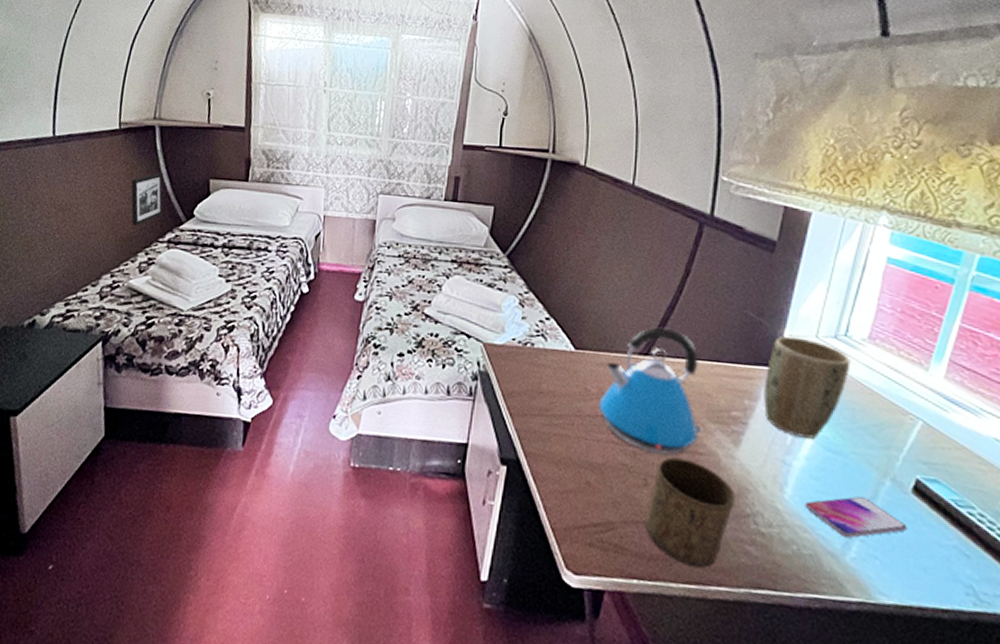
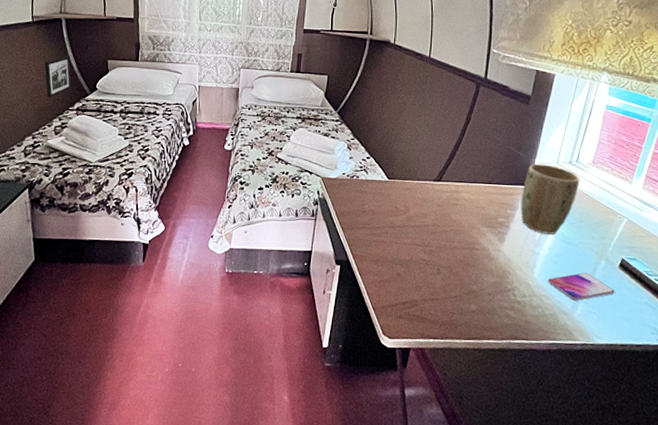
kettle: present [599,327,703,455] -> none [405,161,479,251]
cup: present [646,457,735,568] -> none [439,253,500,328]

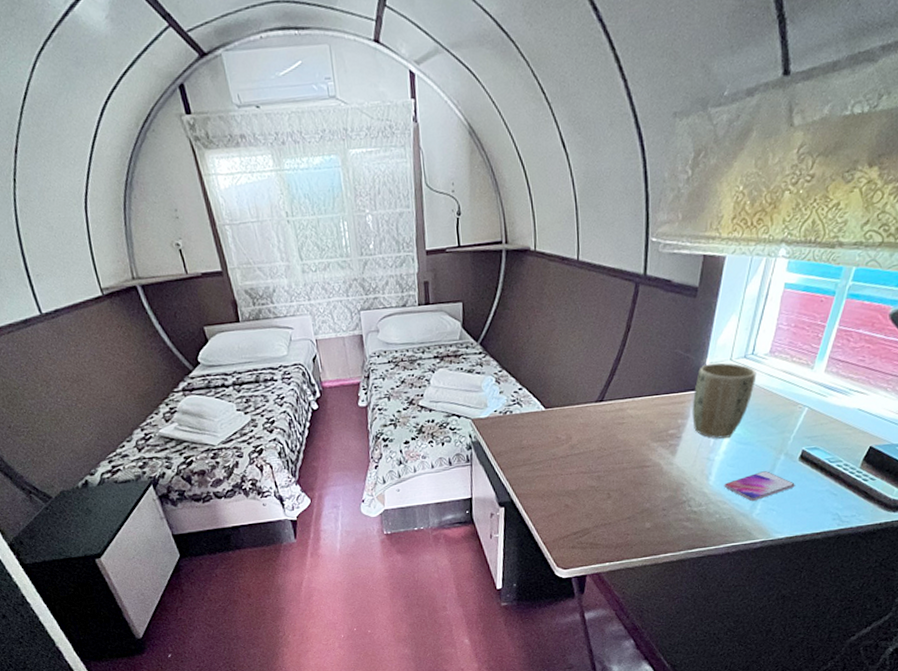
picture frame: present [44,56,72,98] -> none [131,330,170,383]

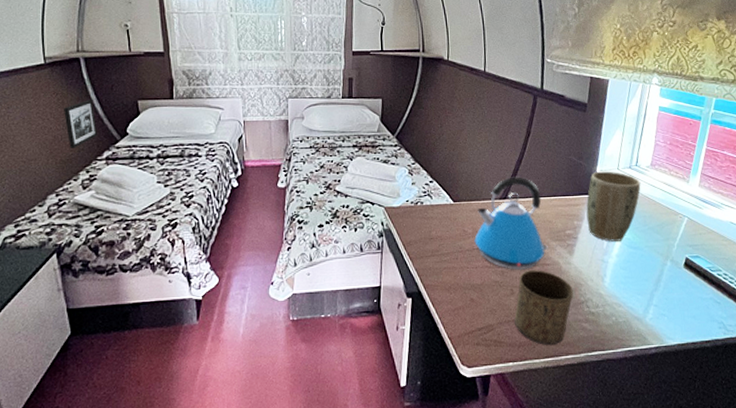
picture frame: none [131,330,170,383] -> present [64,100,98,149]
kettle: none [568,376,648,474] -> present [474,177,548,270]
cup: none [611,472,675,545] -> present [514,270,573,345]
smartphone: present [724,471,795,502] -> none [618,276,682,306]

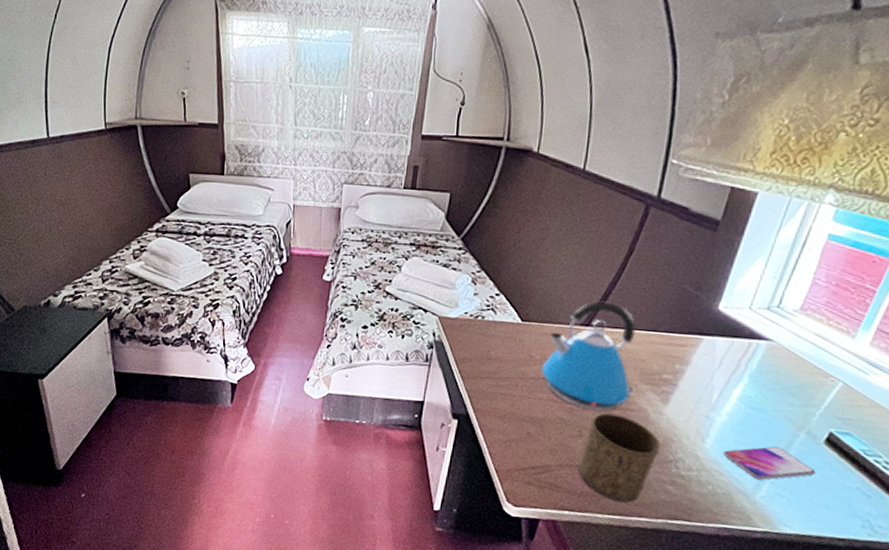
picture frame: present [64,100,98,149] -> none [120,169,150,218]
plant pot: present [586,171,641,242] -> none [693,308,781,398]
smartphone: none [618,276,682,306] -> present [723,446,816,481]

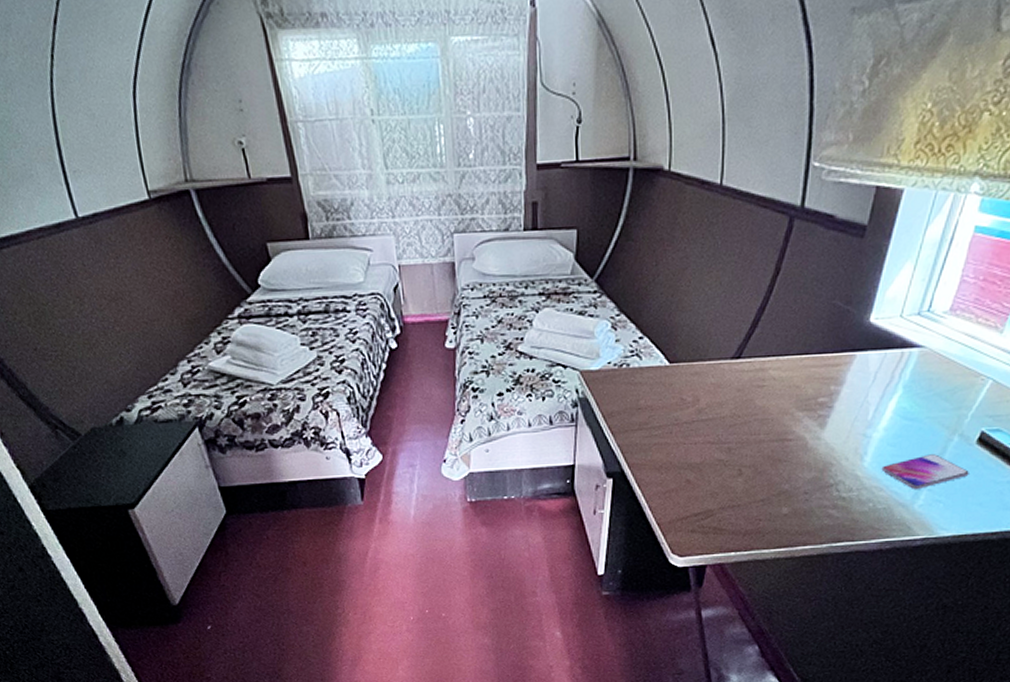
kettle: present [541,301,636,412] -> none [695,329,792,446]
cup: present [578,413,660,502] -> none [741,446,820,534]

